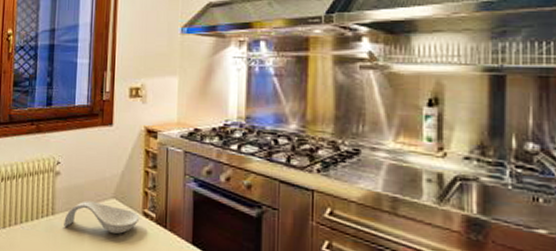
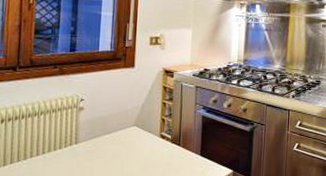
spoon rest: present [64,201,140,235] -> none [87,130,158,155]

